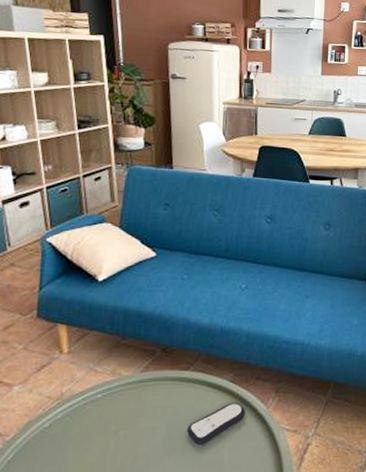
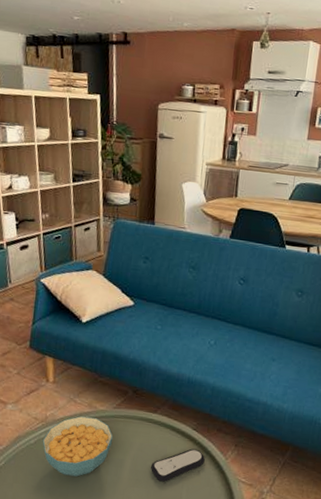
cereal bowl: none [59,386,143,457] -> present [42,416,113,477]

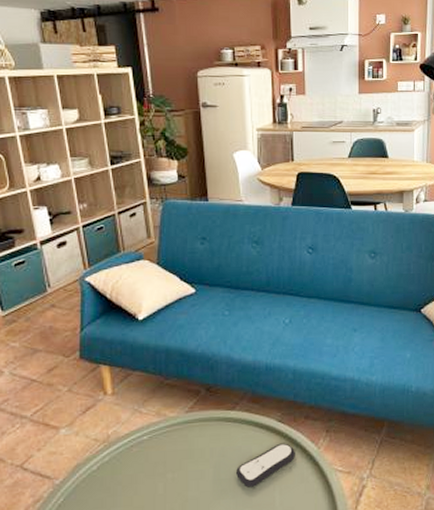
cereal bowl: present [42,416,113,477] -> none [106,427,189,501]

